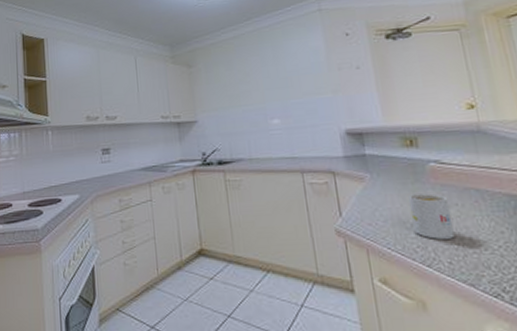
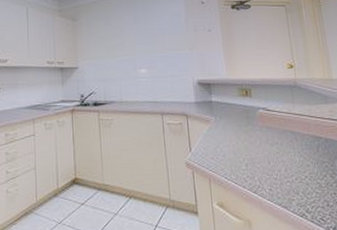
mug: present [408,193,455,239] -> none [242,134,275,171]

